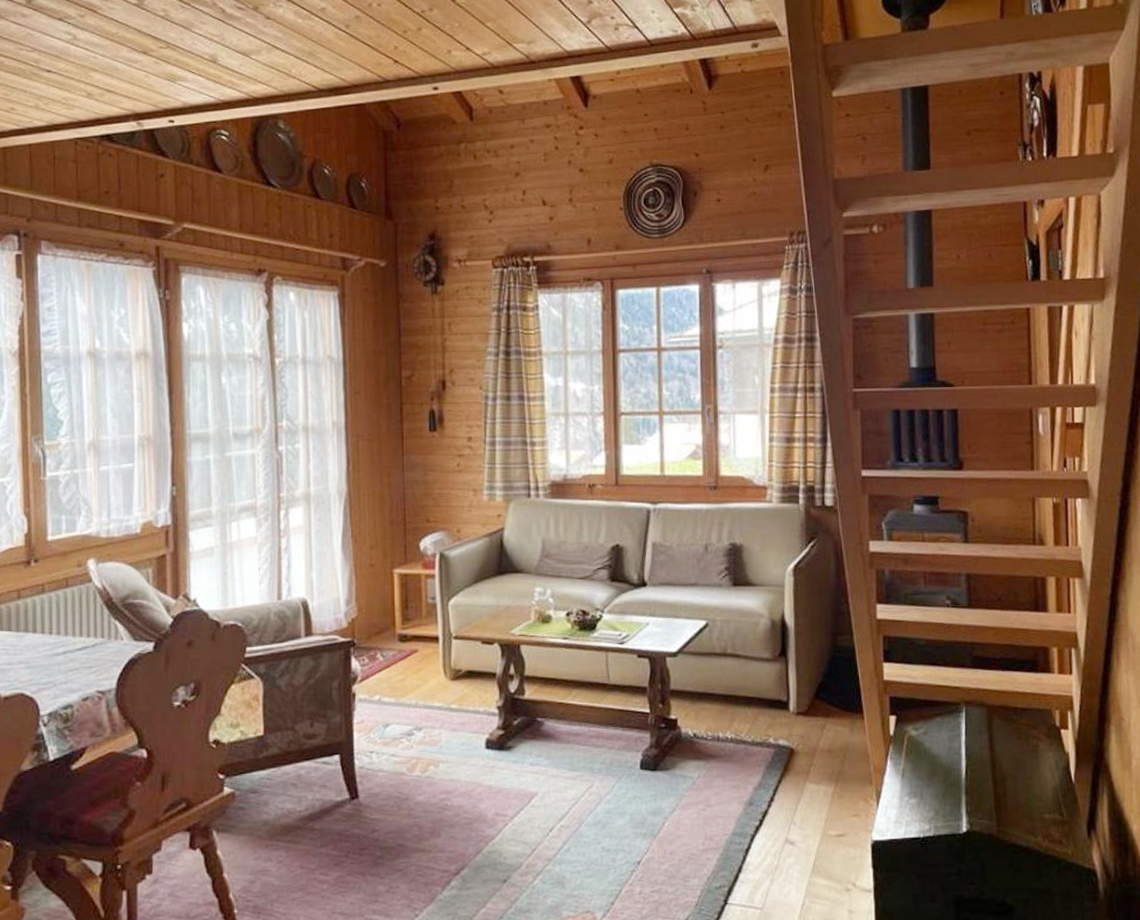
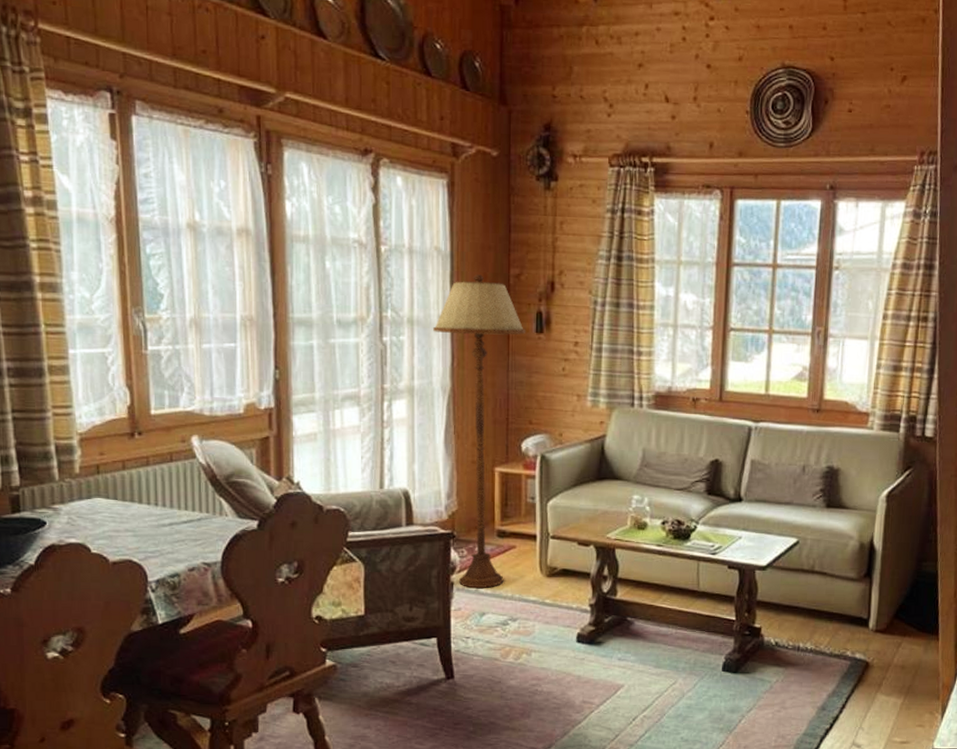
floor lamp: none [328,379,420,698] -> present [433,274,527,589]

